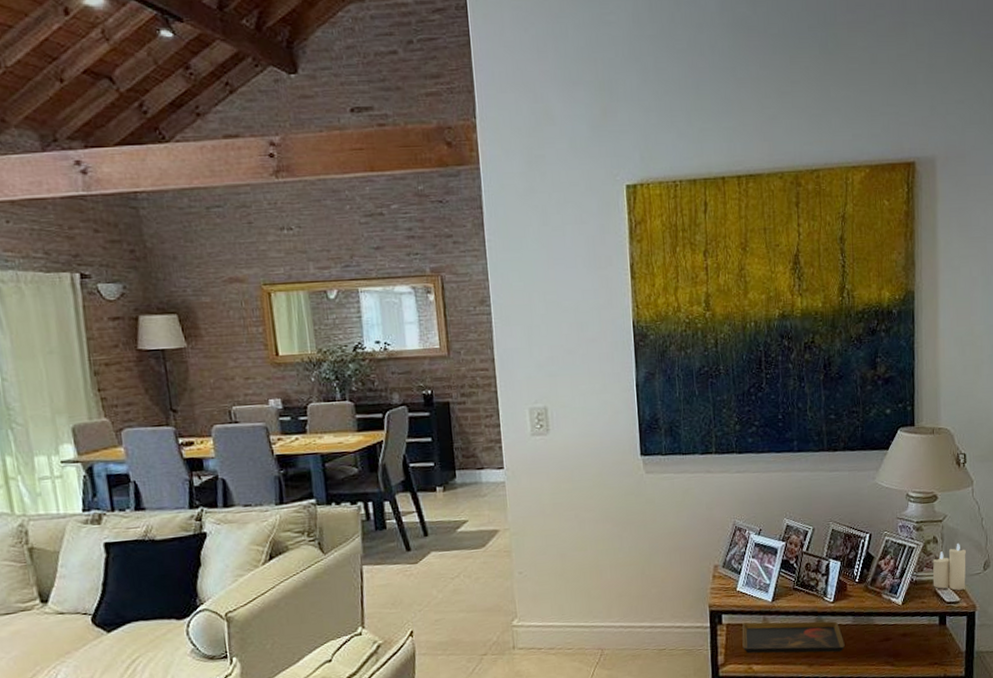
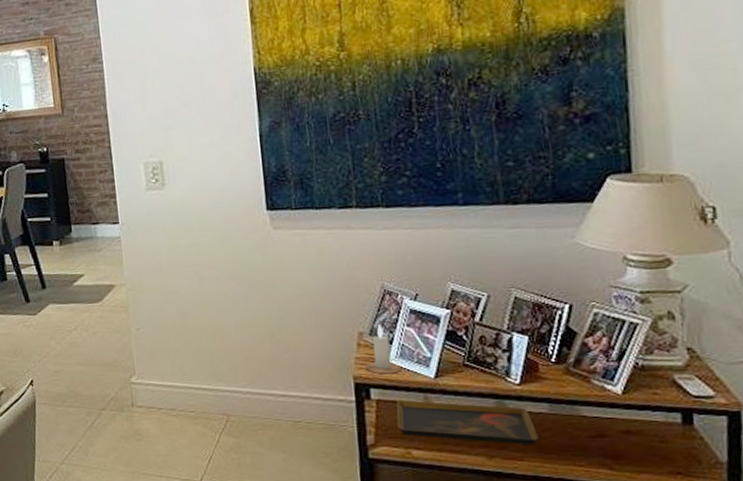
candle: none [719,557,747,602] -> present [365,324,401,374]
candle: present [932,544,966,591] -> none [668,322,724,382]

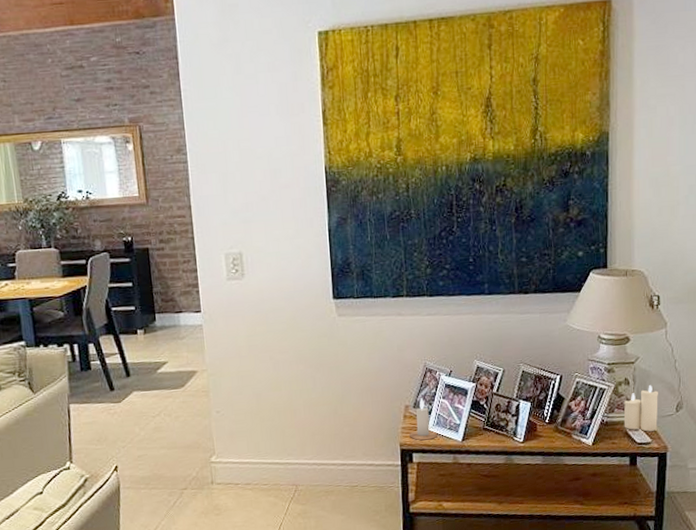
decorative tray: present [396,400,539,446] -> none [432,460,534,491]
candle: none [668,322,724,382] -> present [623,385,658,432]

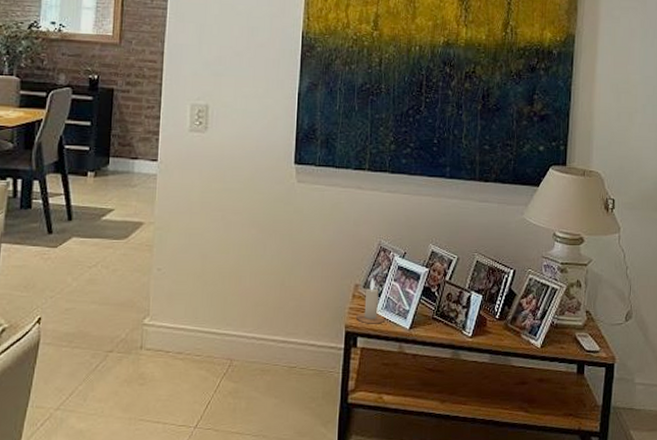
candle: present [623,385,658,432] -> none [573,290,609,339]

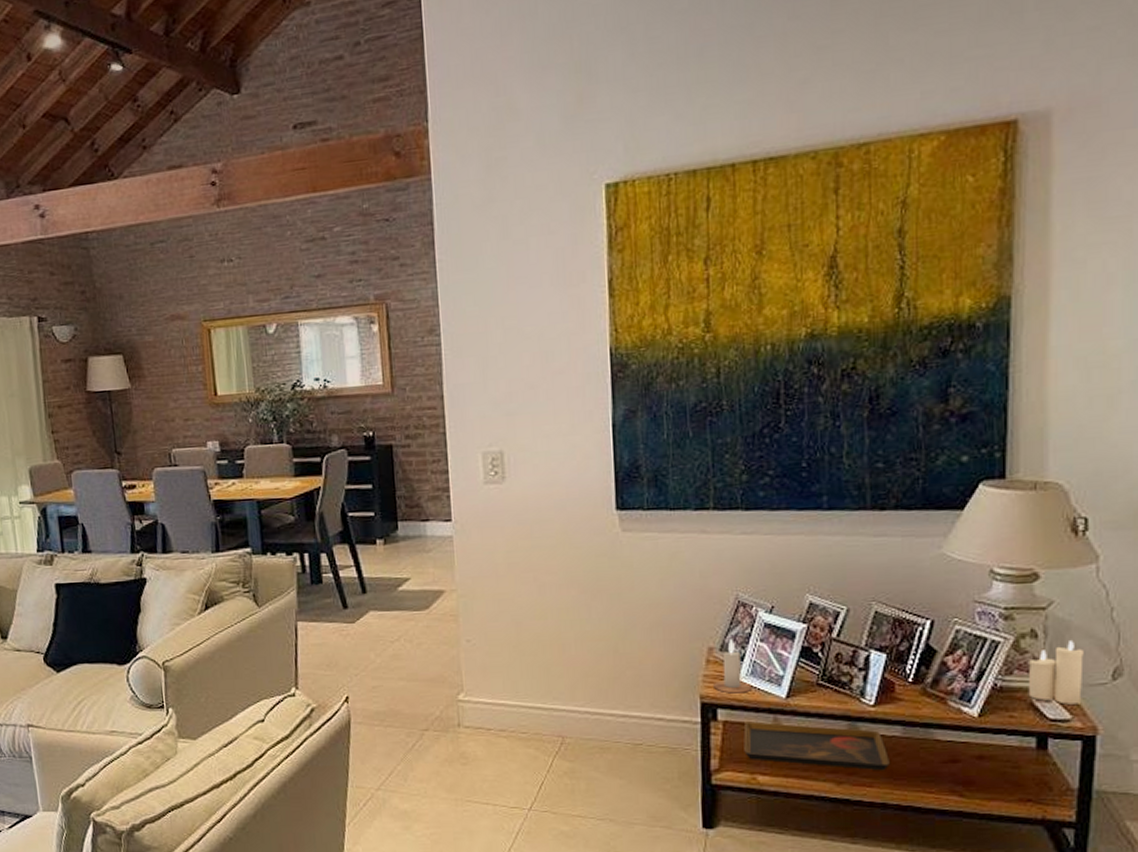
decorative tray: none [375,348,479,391] -> present [743,721,890,771]
candle: none [573,290,609,339] -> present [1028,641,1084,705]

